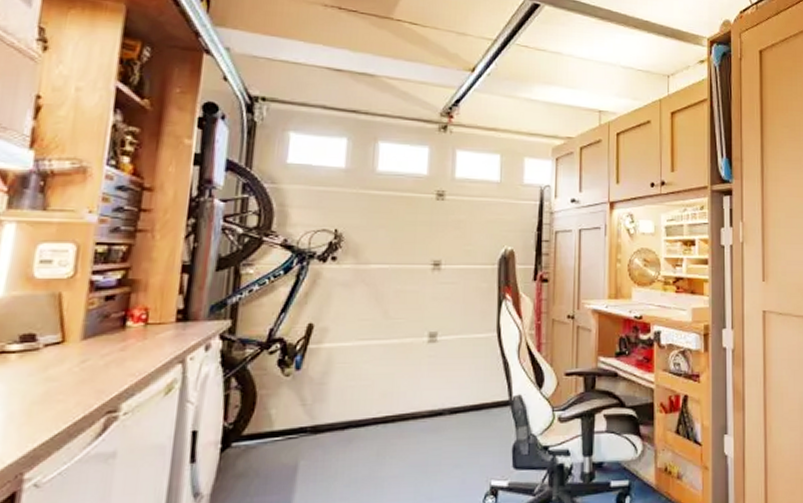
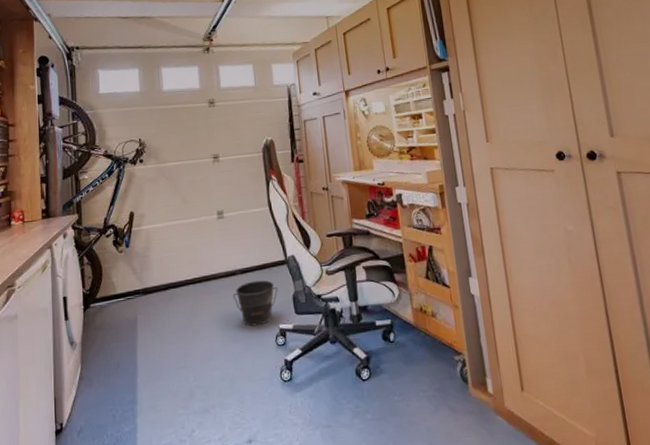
bucket: none [434,423,495,482] -> present [232,280,278,327]

